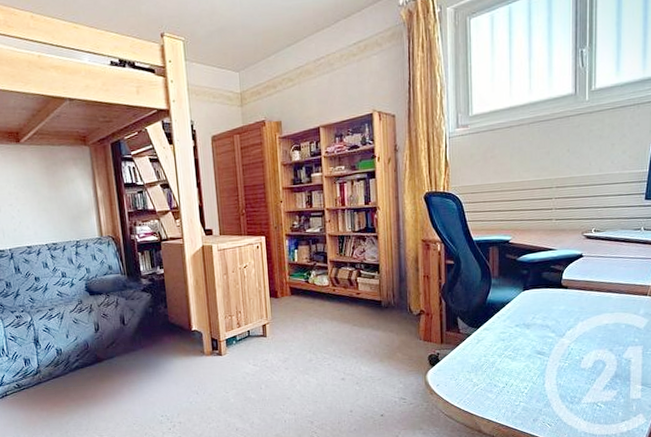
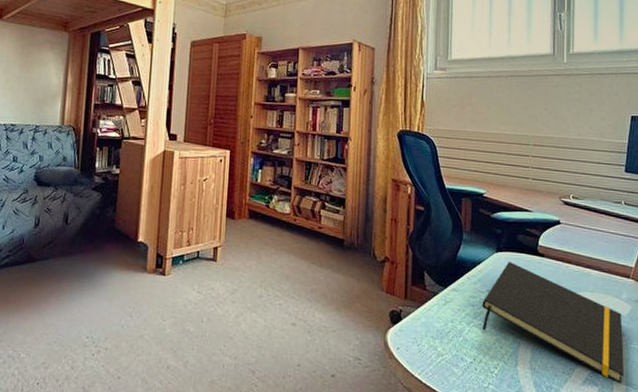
notepad: none [511,298,640,385] -> present [482,262,624,384]

